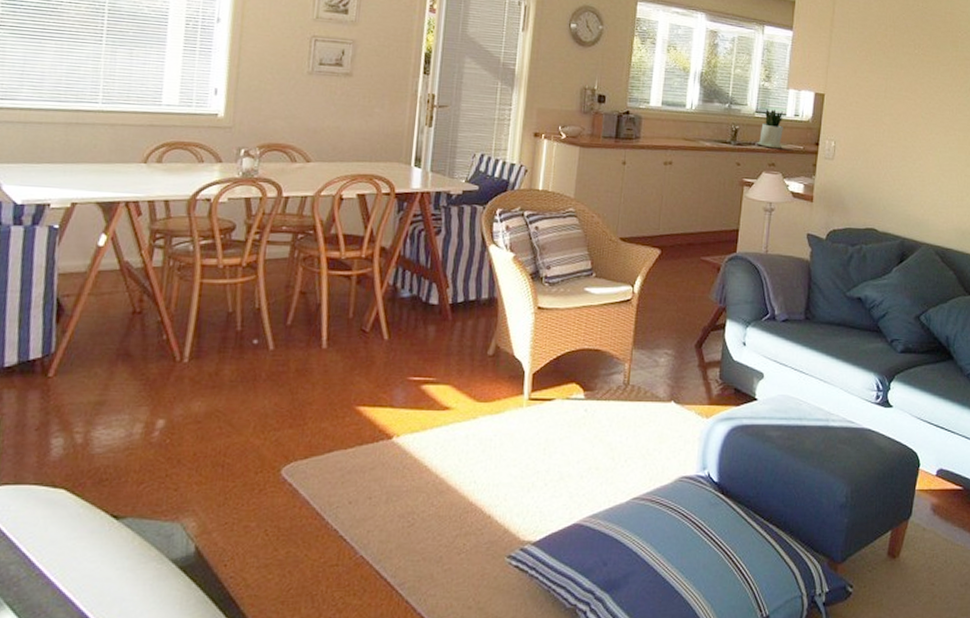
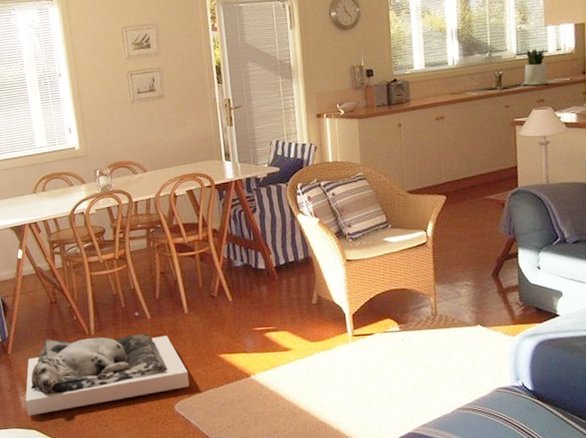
dog bed: none [56,361,311,468] -> present [25,333,190,416]

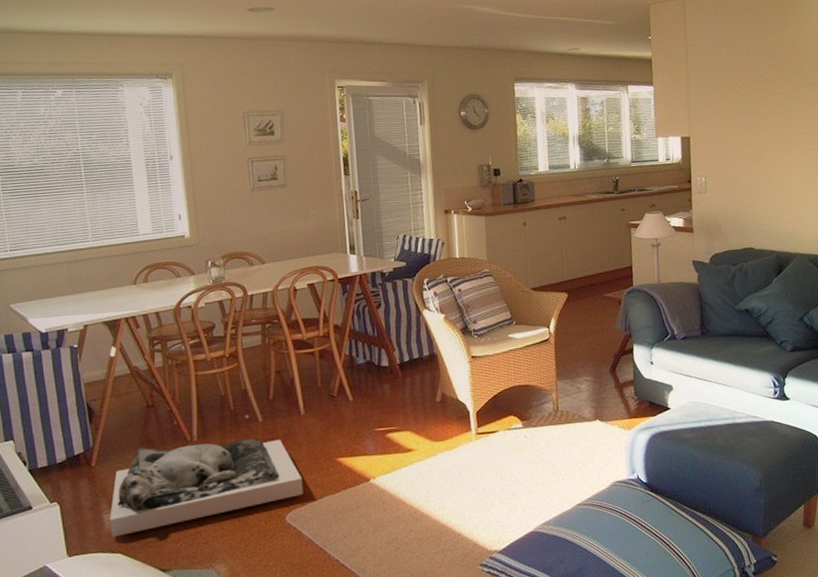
planter: present [522,48,549,87] -> none [636,157,660,192]

